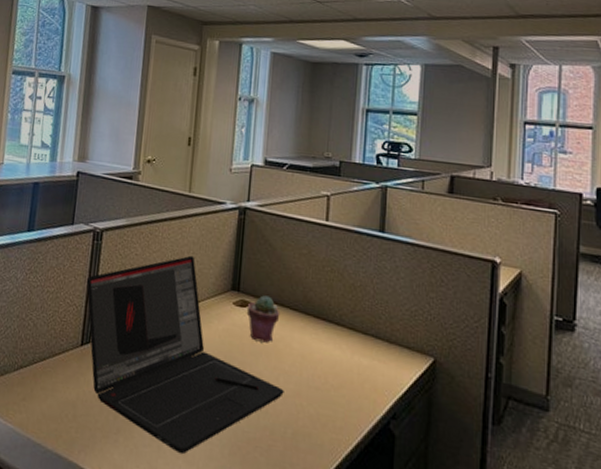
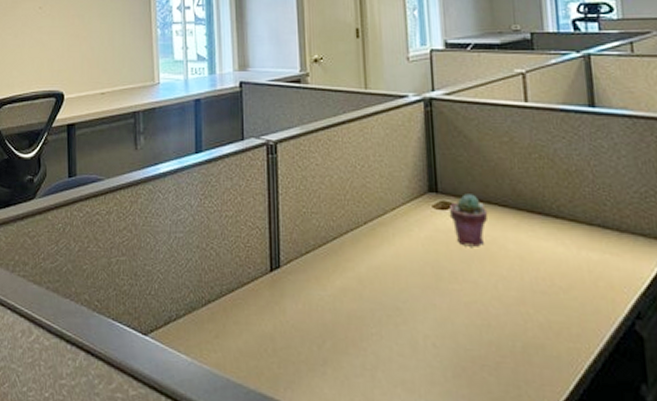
laptop: present [86,255,284,455] -> none [266,158,506,382]

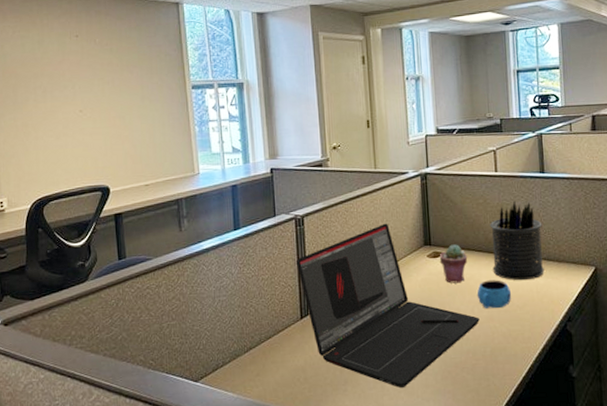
laptop: none [266,158,506,382] -> present [295,223,480,389]
mug: none [501,247,552,287] -> present [477,280,512,308]
pen holder: none [518,143,599,253] -> present [489,202,544,281]

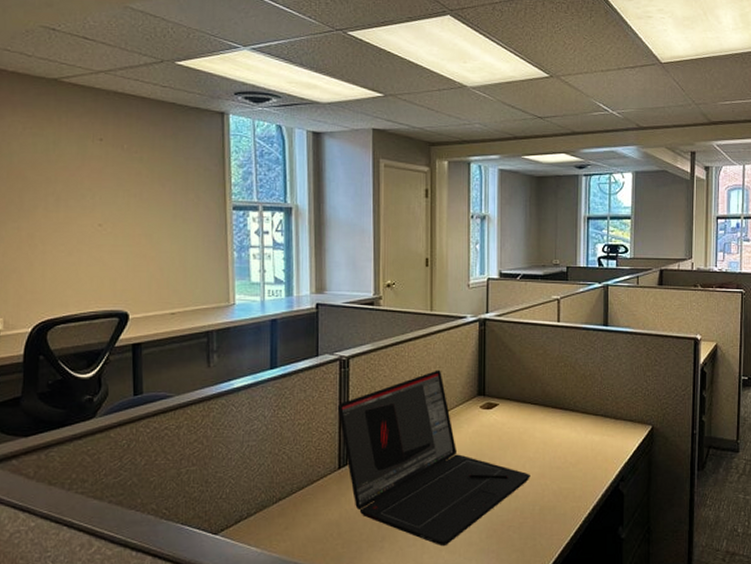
potted succulent: present [439,244,468,284] -> none [493,396,523,437]
mug: present [477,280,512,308] -> none [529,435,566,464]
pen holder: present [489,202,544,281] -> none [548,354,602,437]

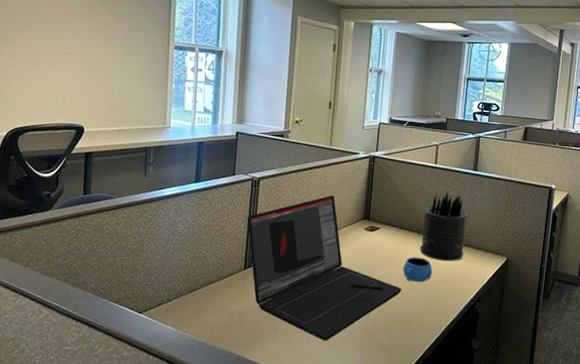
mug: none [529,435,566,464] -> present [402,257,433,282]
pen holder: none [548,354,602,437] -> present [419,192,468,262]

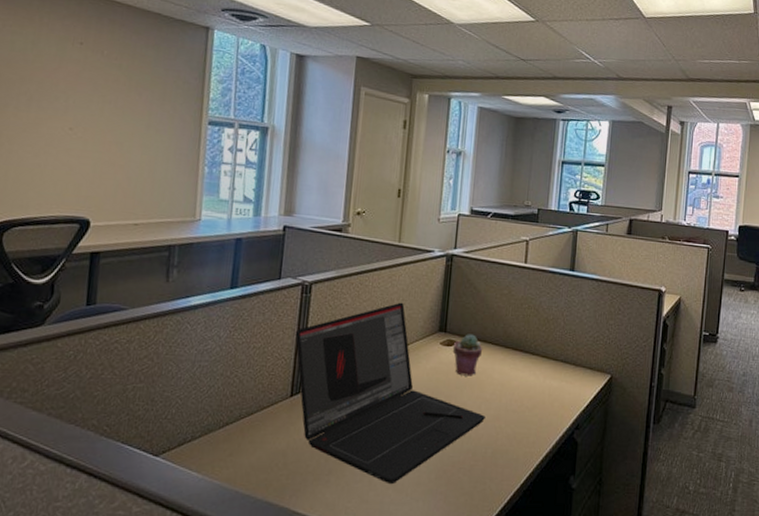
potted succulent: none [374,221,400,256] -> present [452,334,483,376]
mug: present [402,257,433,282] -> none [486,376,523,407]
pen holder: present [419,192,468,262] -> none [507,297,565,382]

